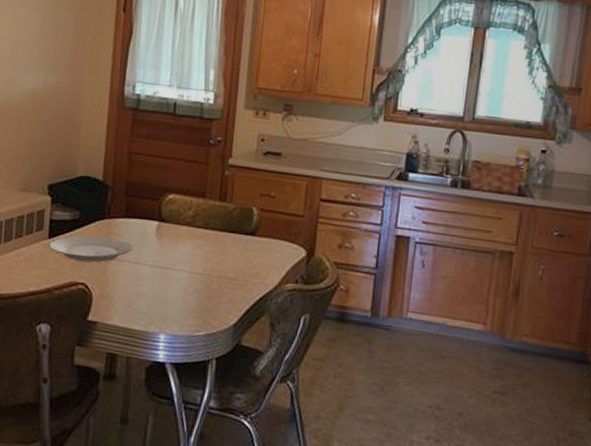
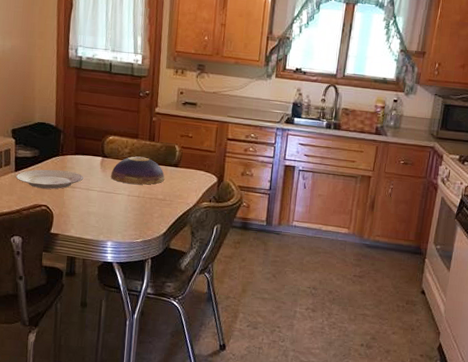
decorative bowl: none [168,220,238,259] -> present [111,156,165,185]

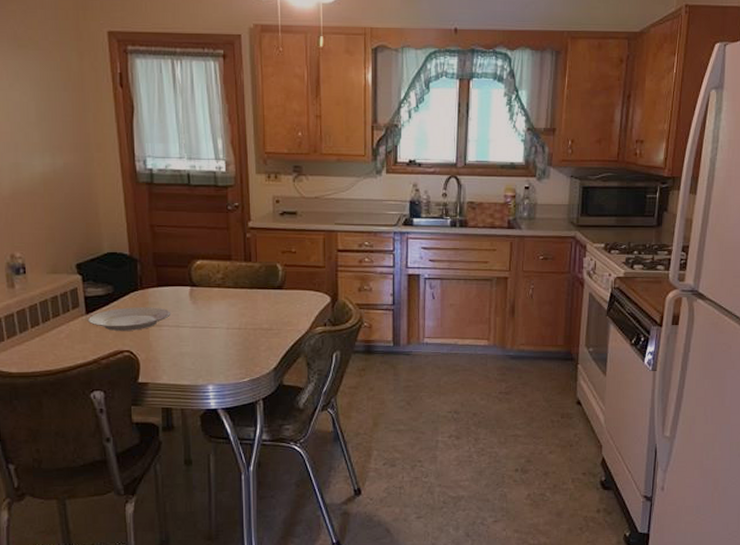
decorative bowl: present [111,156,165,185] -> none [204,281,269,315]

